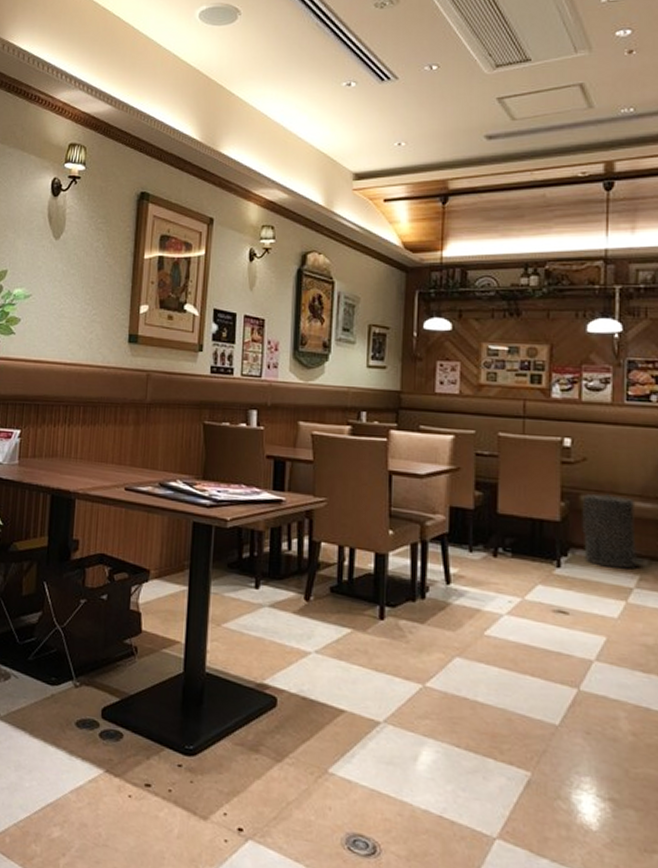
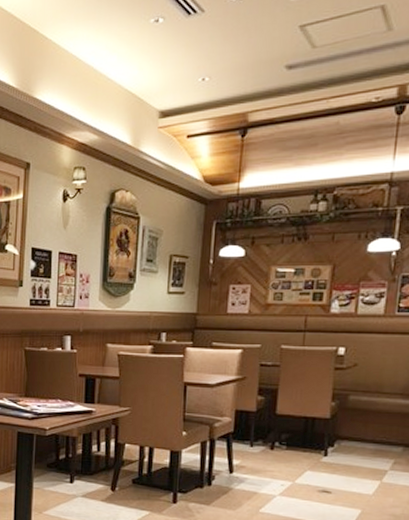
trash can: present [582,492,638,570] -> none [348,392,397,456]

